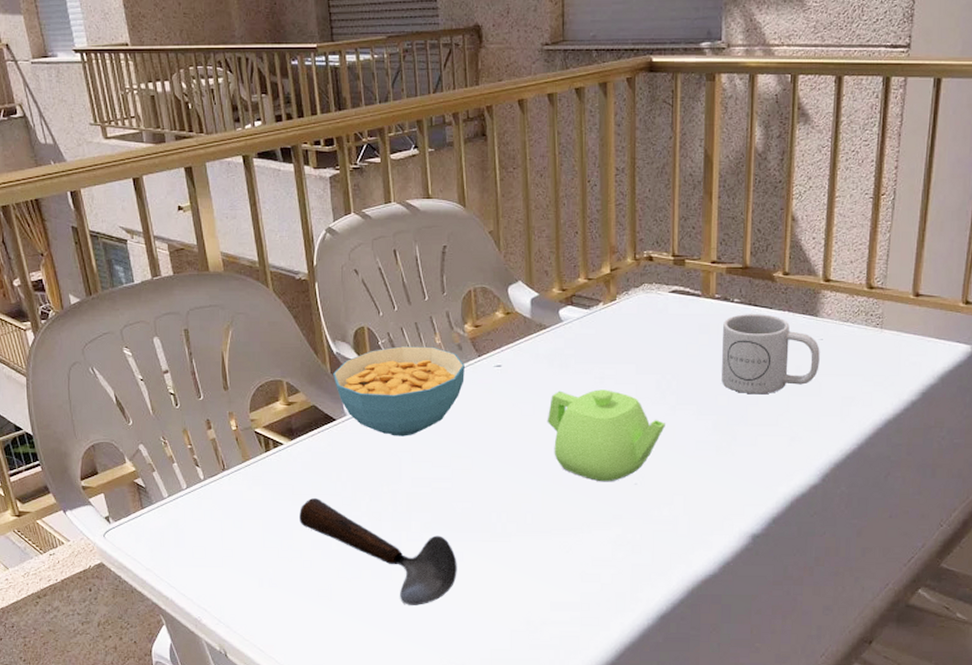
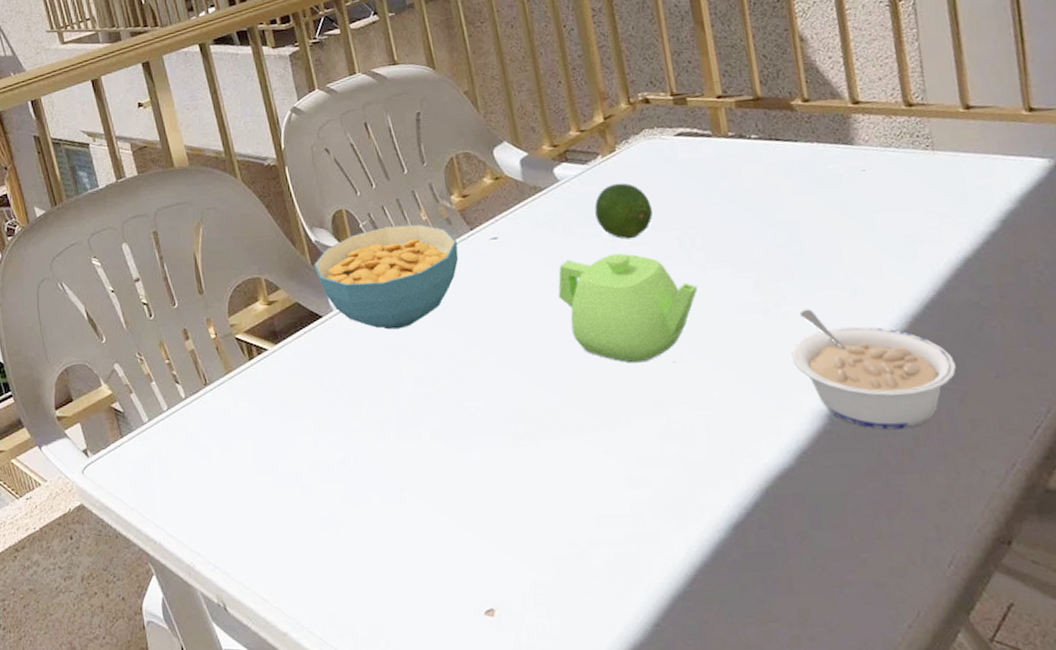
spoon: present [299,497,457,605] -> none [292,408,480,532]
fruit: none [590,329,639,378] -> present [594,183,653,240]
mug: present [722,314,820,395] -> none [743,148,868,243]
legume: none [732,450,860,552] -> present [791,309,957,430]

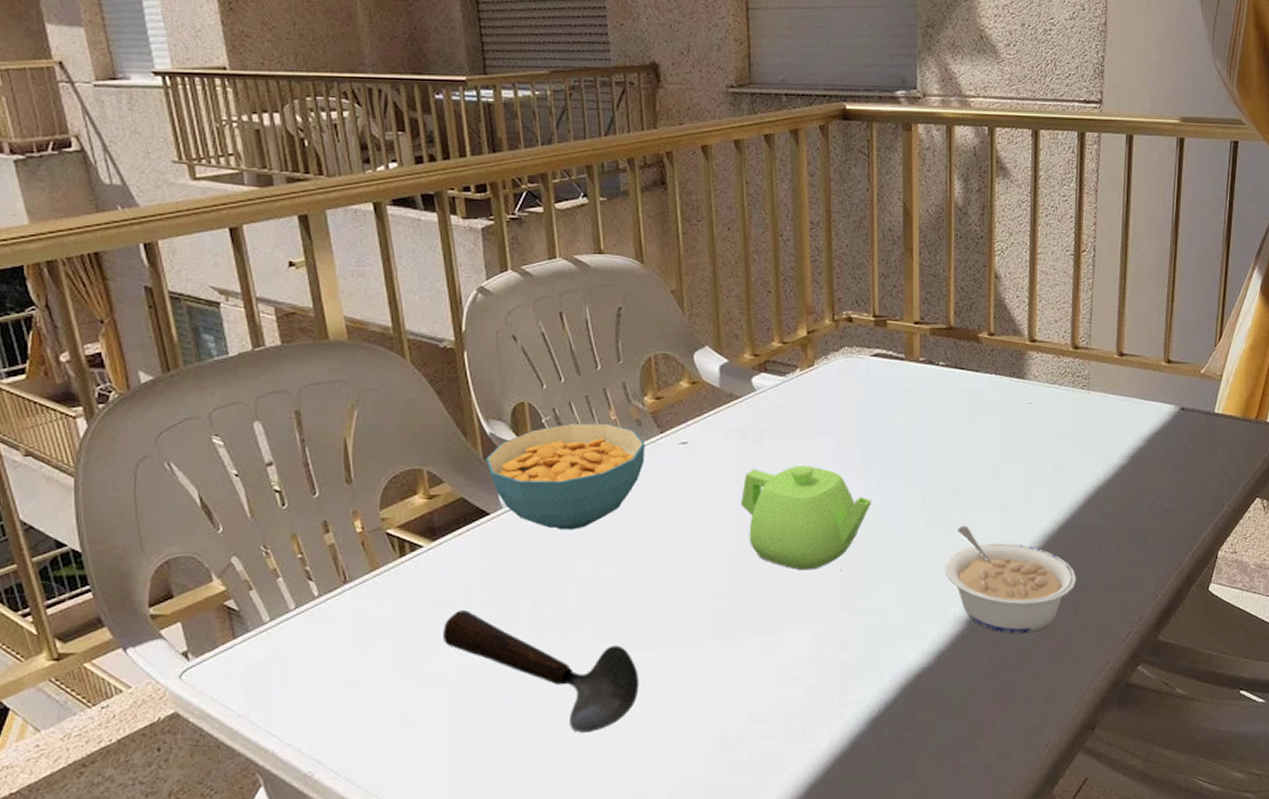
spoon: none [292,408,480,532] -> present [443,609,639,733]
fruit: present [594,183,653,240] -> none [787,397,840,452]

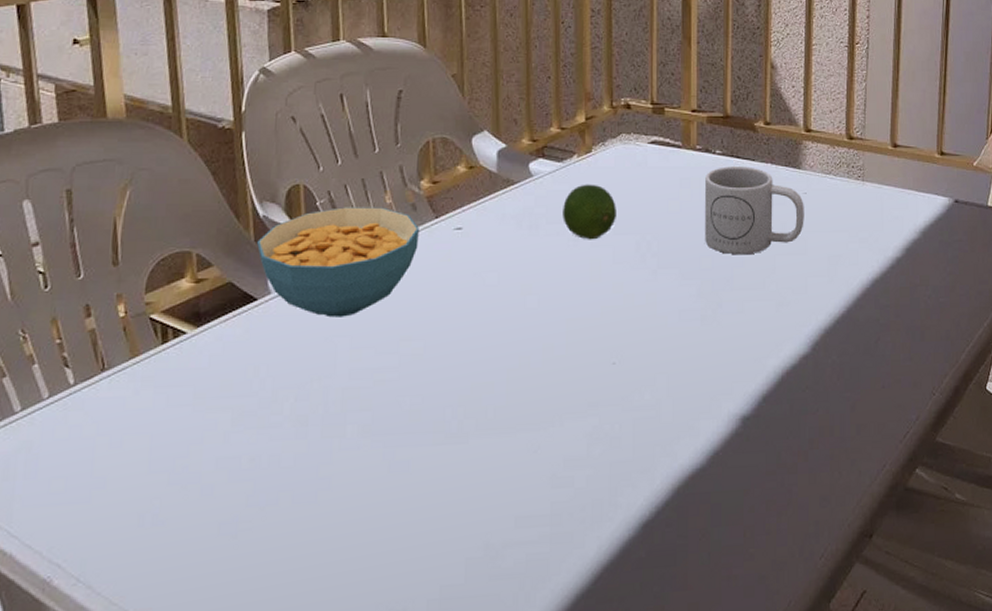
spoon: present [443,609,639,733] -> none [201,400,402,536]
teapot: present [740,465,871,570] -> none [513,253,646,363]
fruit: none [787,397,840,452] -> present [563,184,616,240]
mug: none [929,378,1029,465] -> present [705,167,804,255]
legume: present [945,525,1076,634] -> none [719,318,852,433]

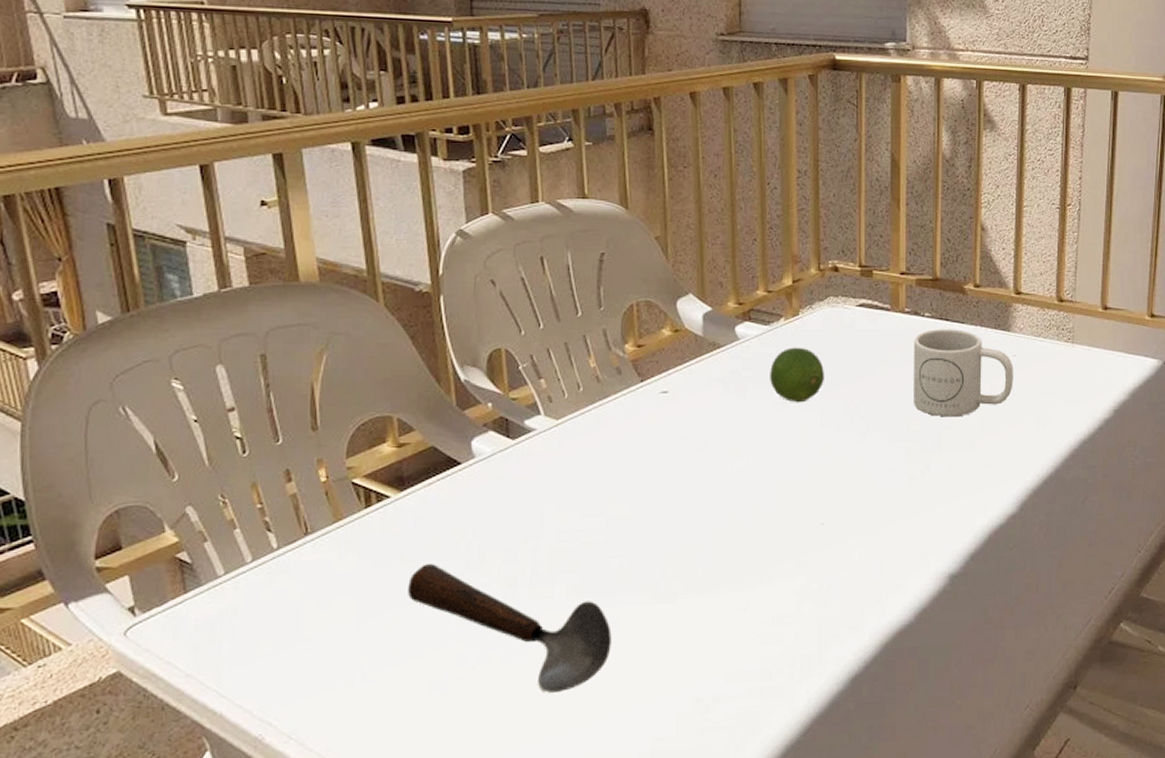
spoon: none [201,400,402,536] -> present [408,563,612,693]
cereal bowl: present [257,207,419,318] -> none [459,371,624,481]

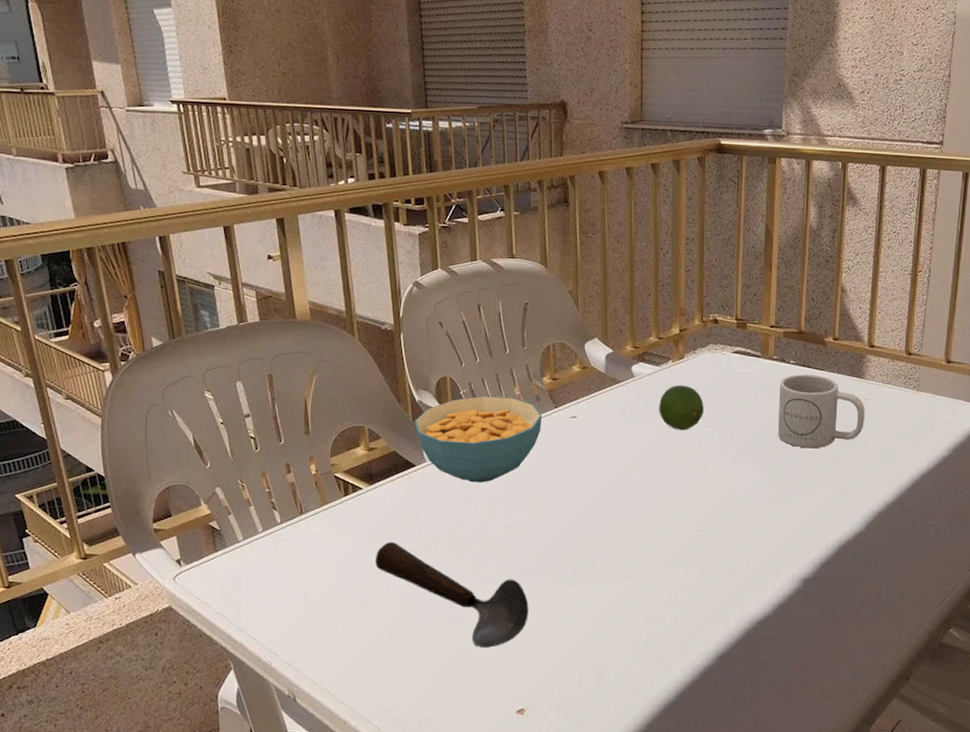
cereal bowl: none [459,371,624,481] -> present [415,396,542,483]

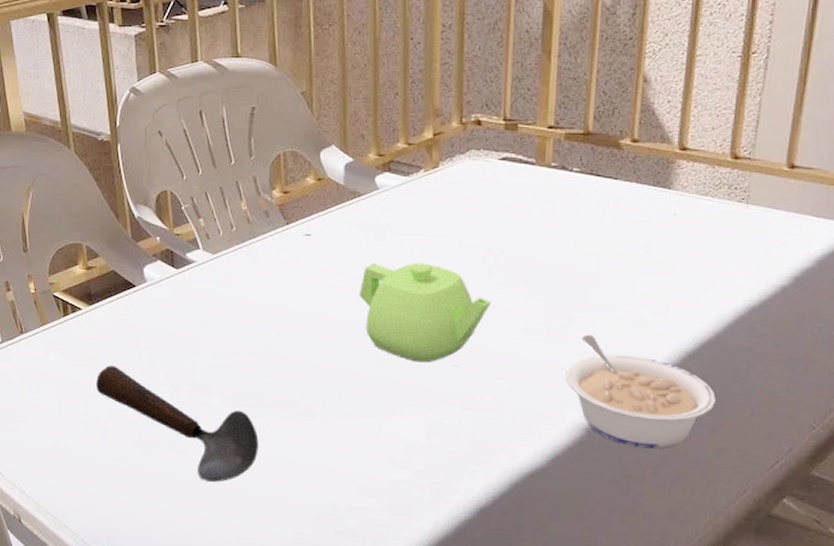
cereal bowl: present [415,396,542,483] -> none [134,212,272,306]
teapot: none [617,441,727,528] -> present [359,262,490,363]
fruit: present [659,385,704,431] -> none [408,198,463,251]
mug: present [778,374,865,449] -> none [556,184,673,274]
legume: none [786,499,899,594] -> present [565,334,716,449]

